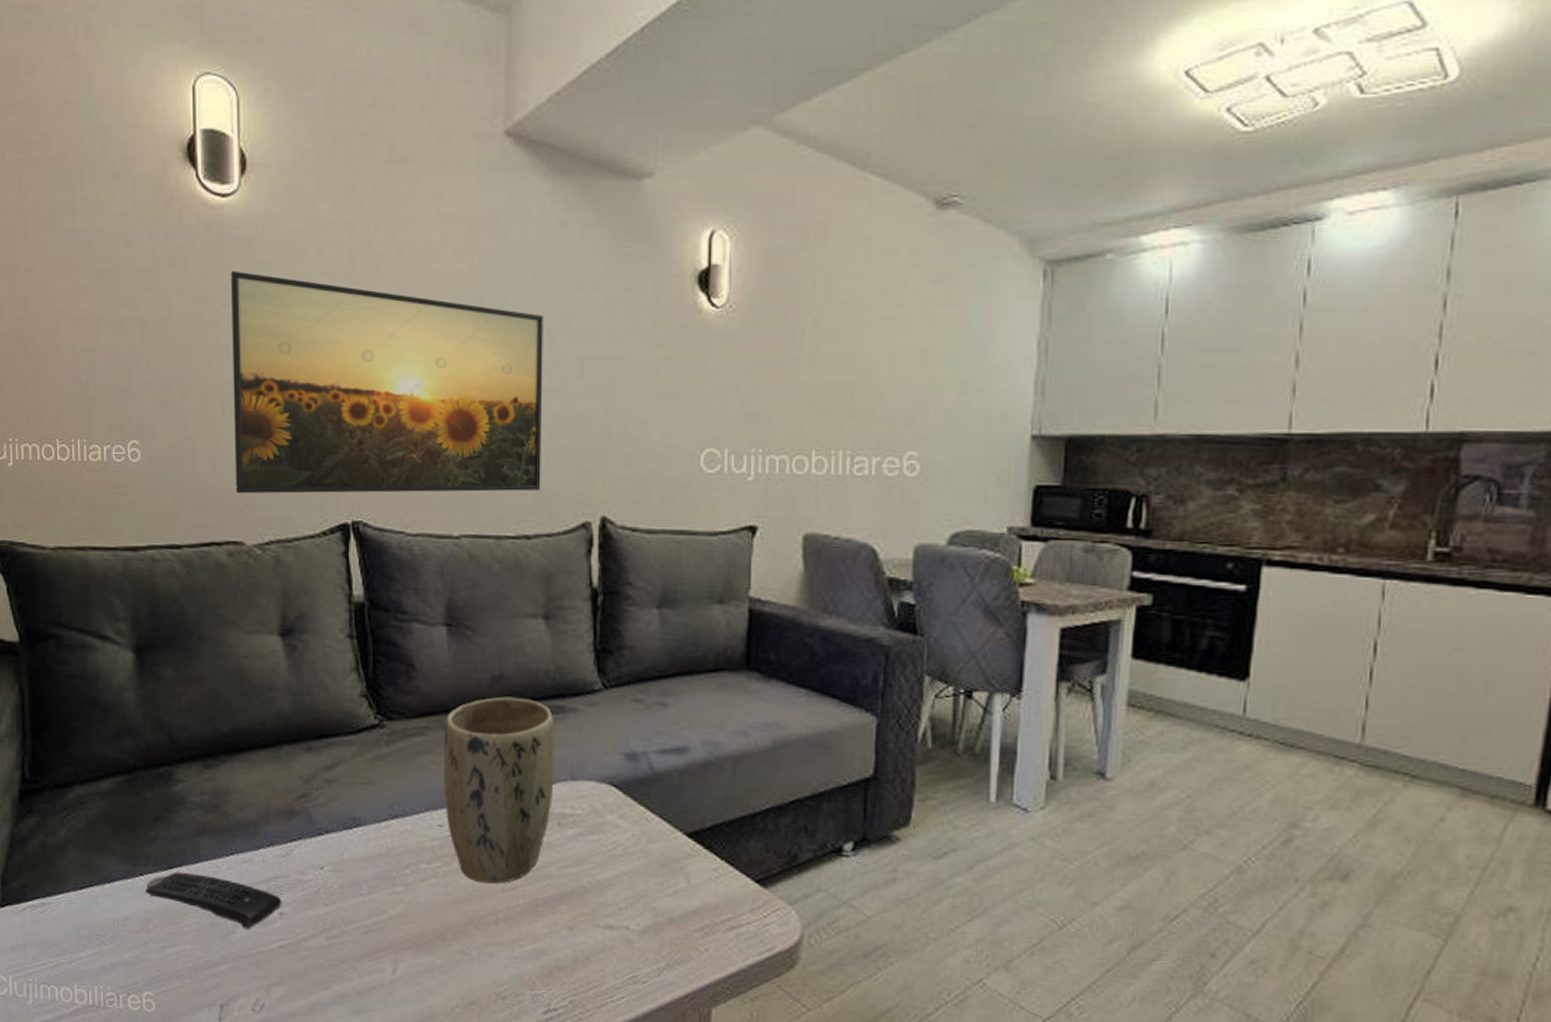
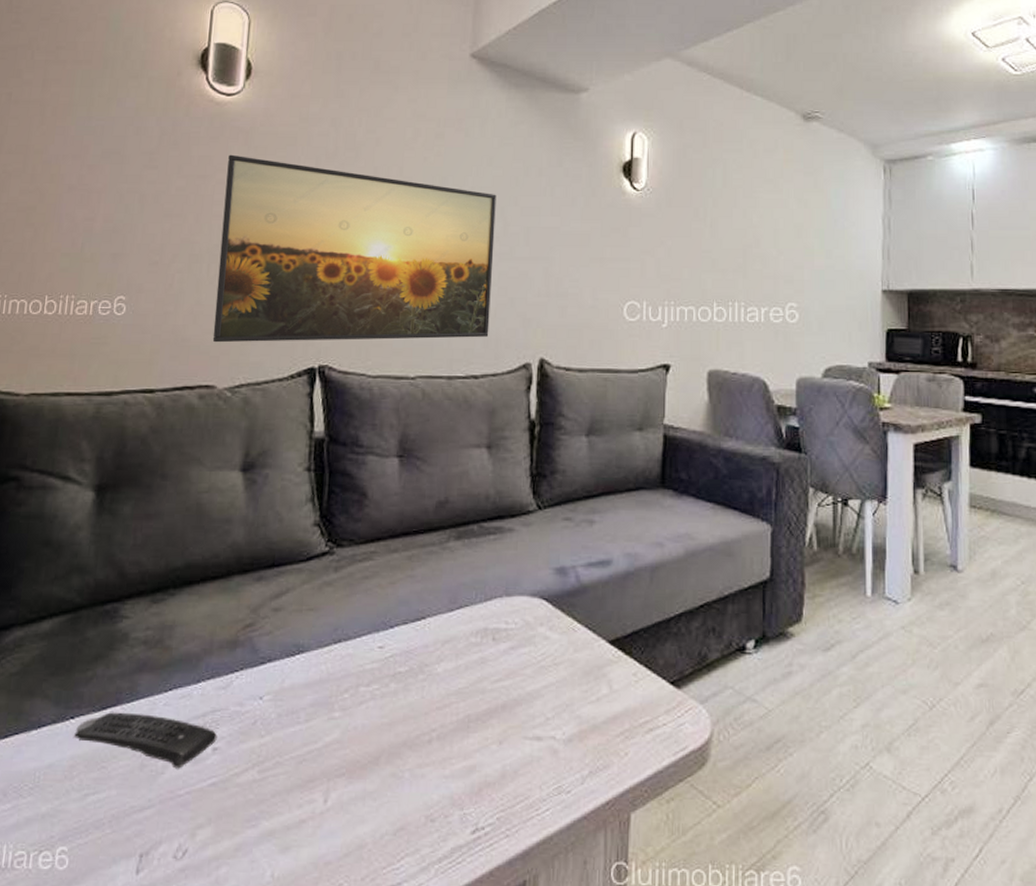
plant pot: present [443,696,555,884] -> none [386,520,493,703]

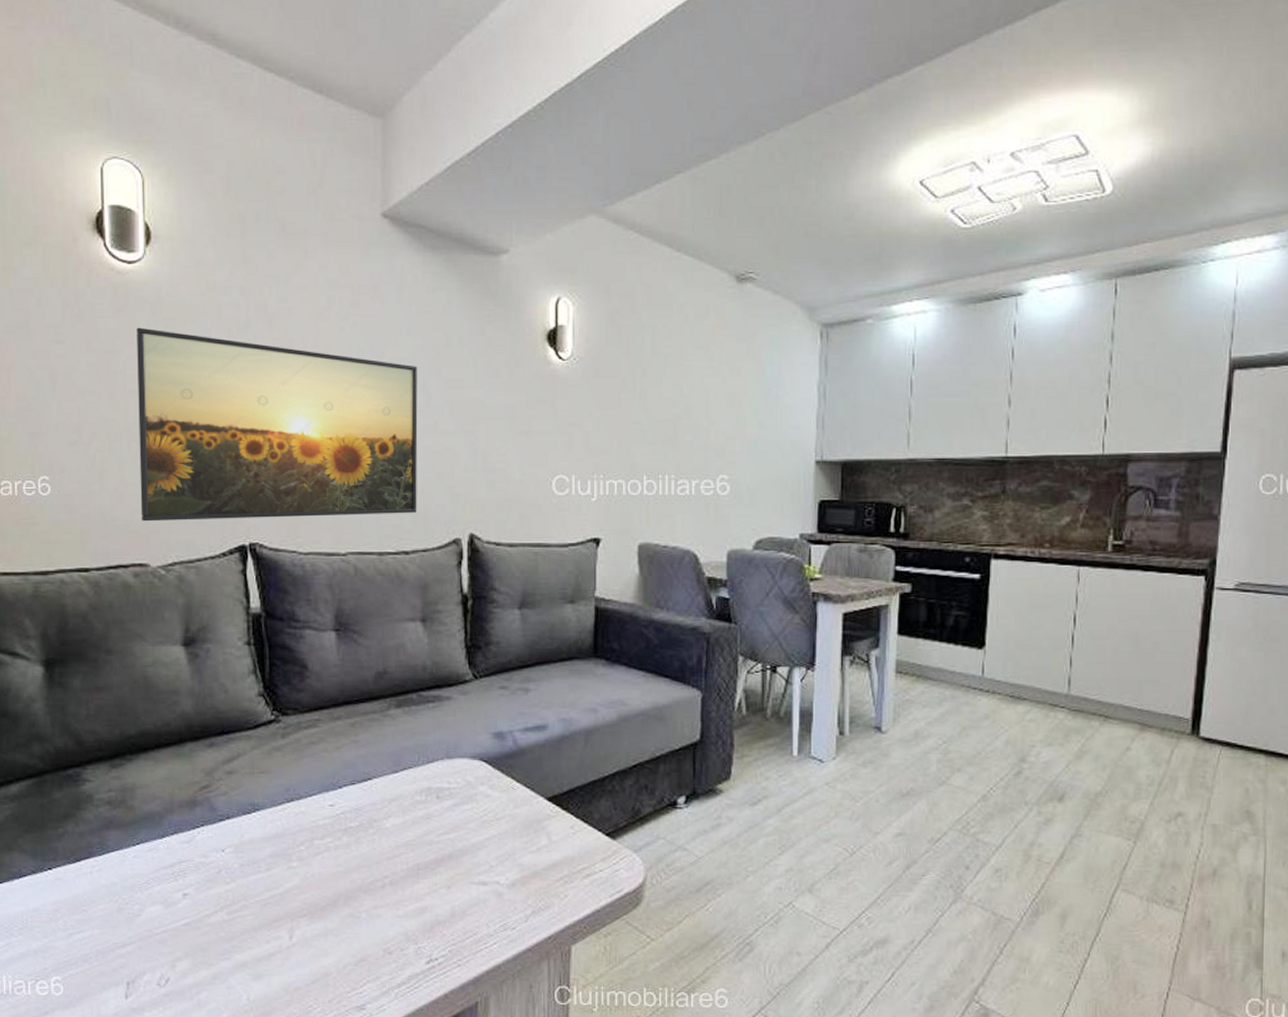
remote control: present [74,712,217,769] -> none [54,864,186,912]

